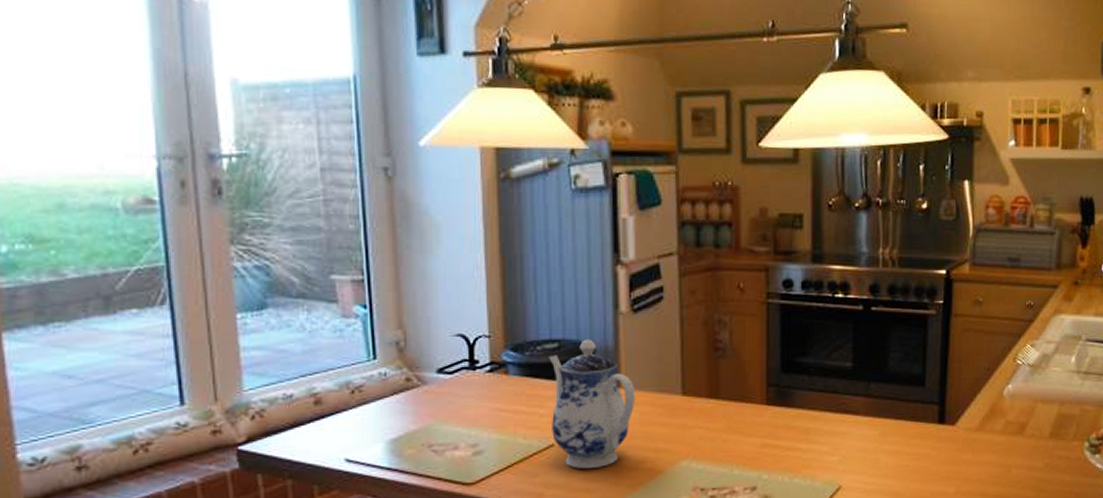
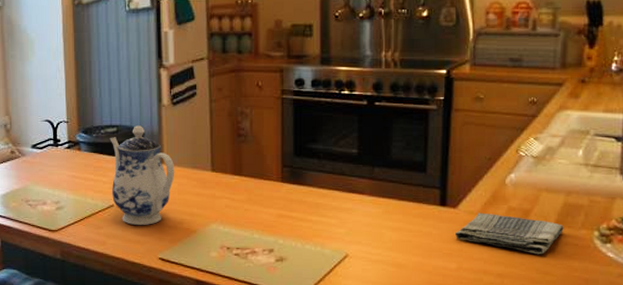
dish towel: none [953,428,1058,471] -> present [454,212,564,255]

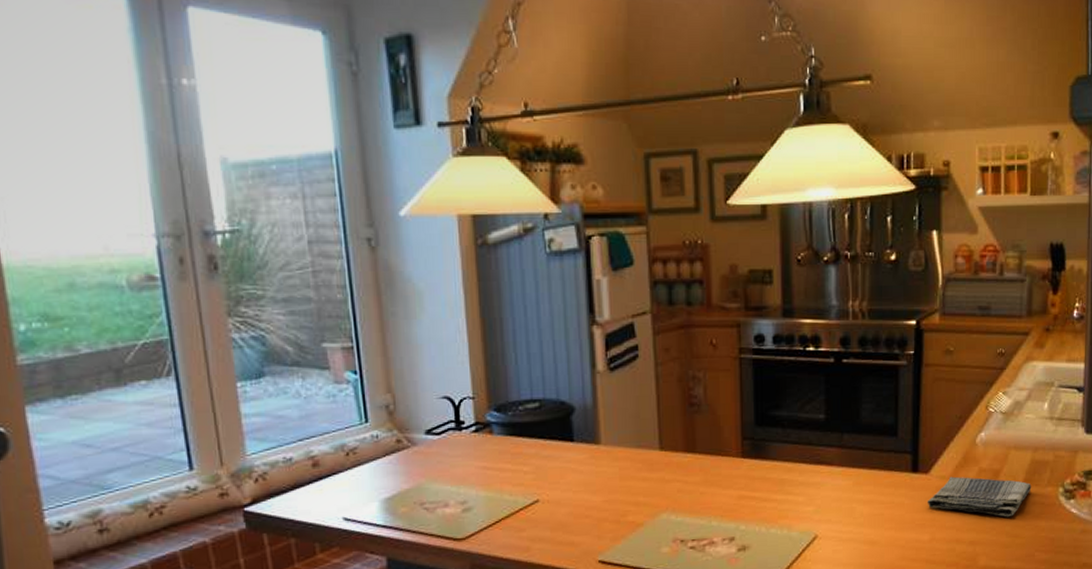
teapot: present [110,125,175,225] -> none [530,398,615,523]

